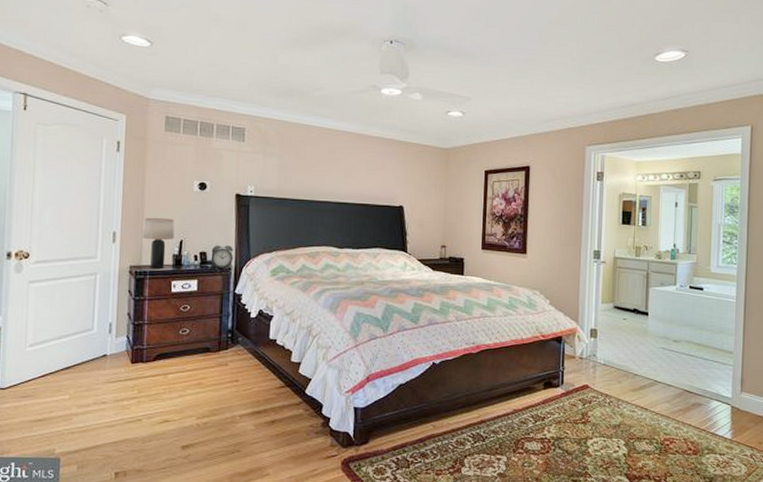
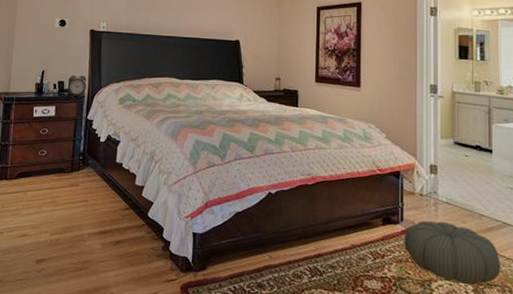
table lamp: present [143,217,175,270] -> none [11,50,39,96]
pouf: none [564,382,650,439] -> present [404,221,501,285]

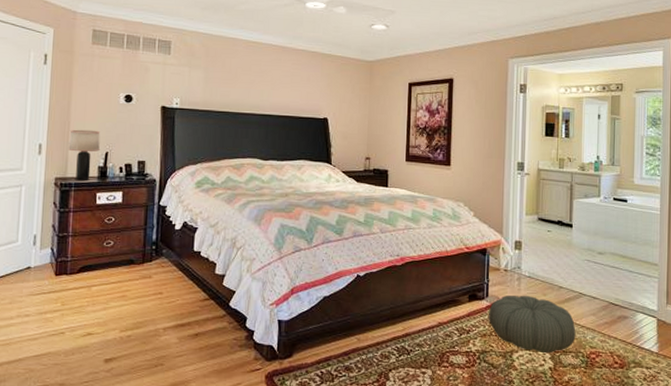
table lamp: none [11,50,39,96] -> present [68,129,101,182]
alarm clock: present [67,75,87,97] -> none [135,157,159,181]

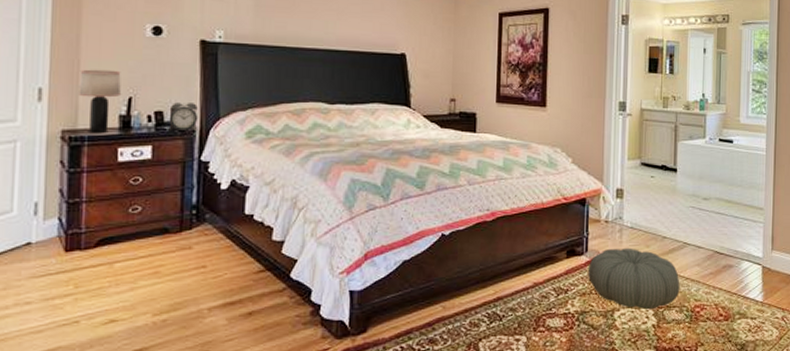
alarm clock: none [135,157,159,181] -> present [168,102,199,132]

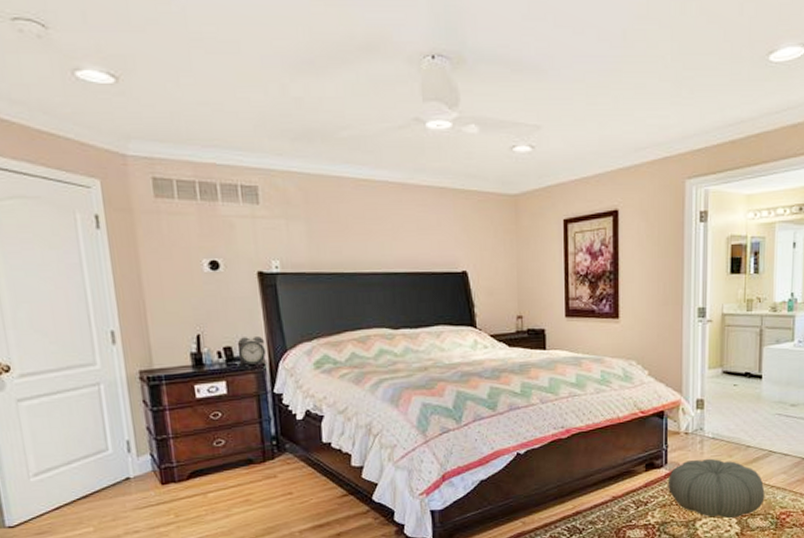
table lamp: present [79,69,122,134] -> none [146,308,190,373]

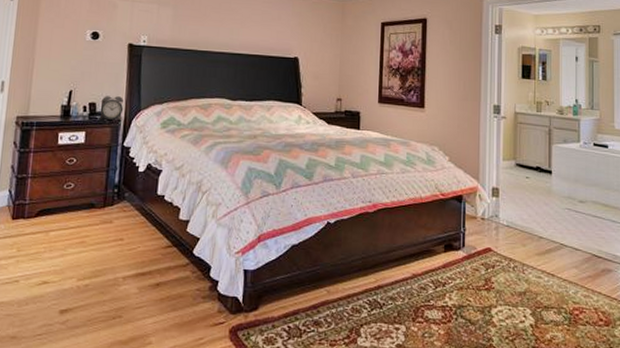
pouf: present [668,458,765,518] -> none [465,245,558,308]

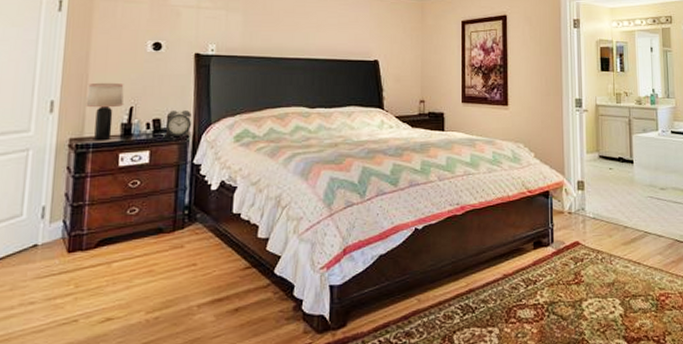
table lamp: none [31,66,65,121] -> present [86,82,124,141]

